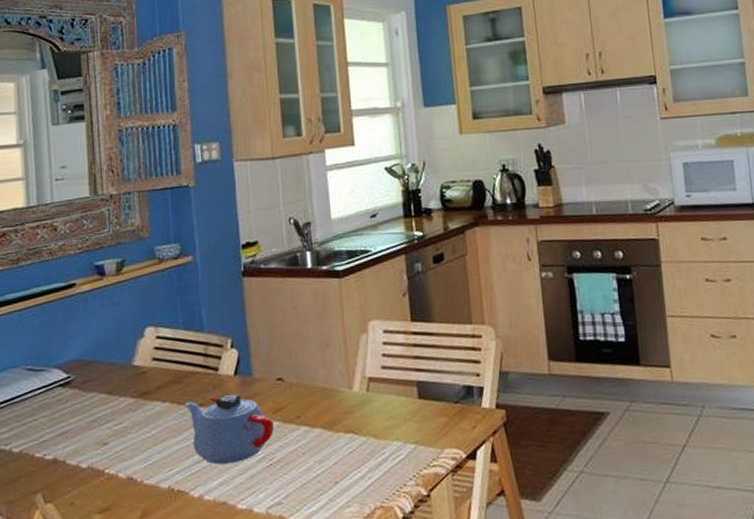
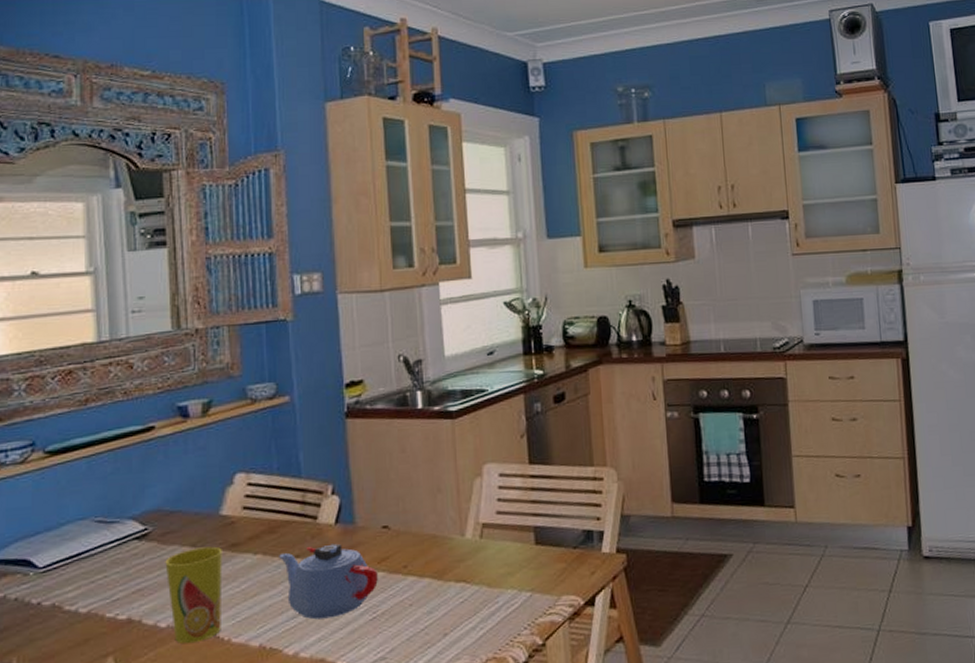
cup: none [85,394,135,483] -> present [165,546,223,643]

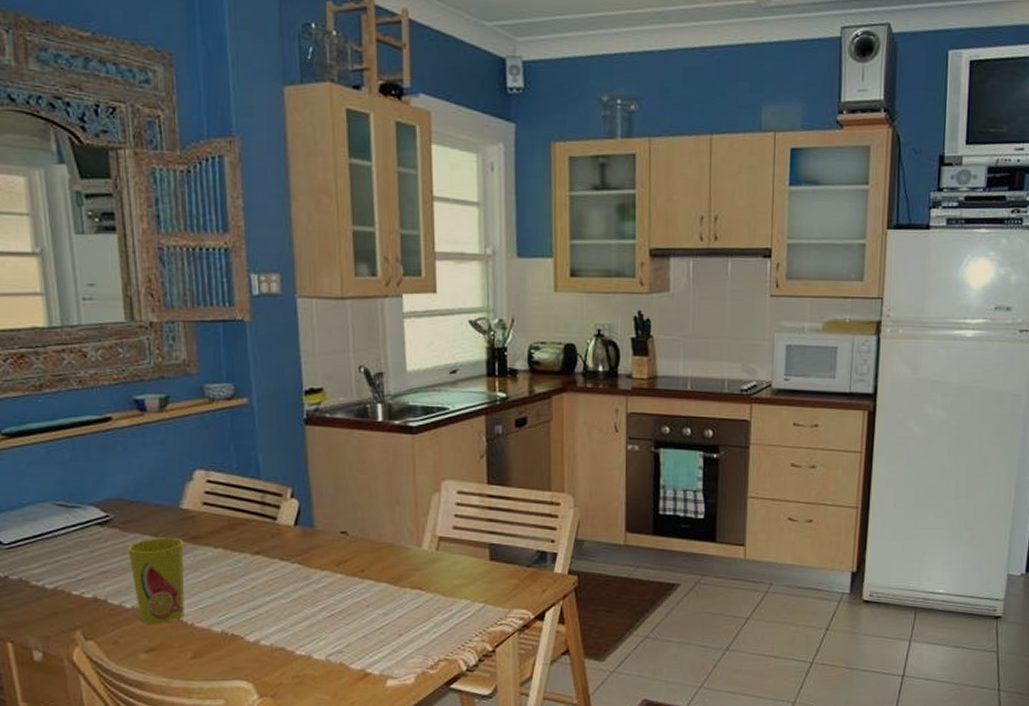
teapot: present [279,543,378,620] -> none [239,544,336,612]

